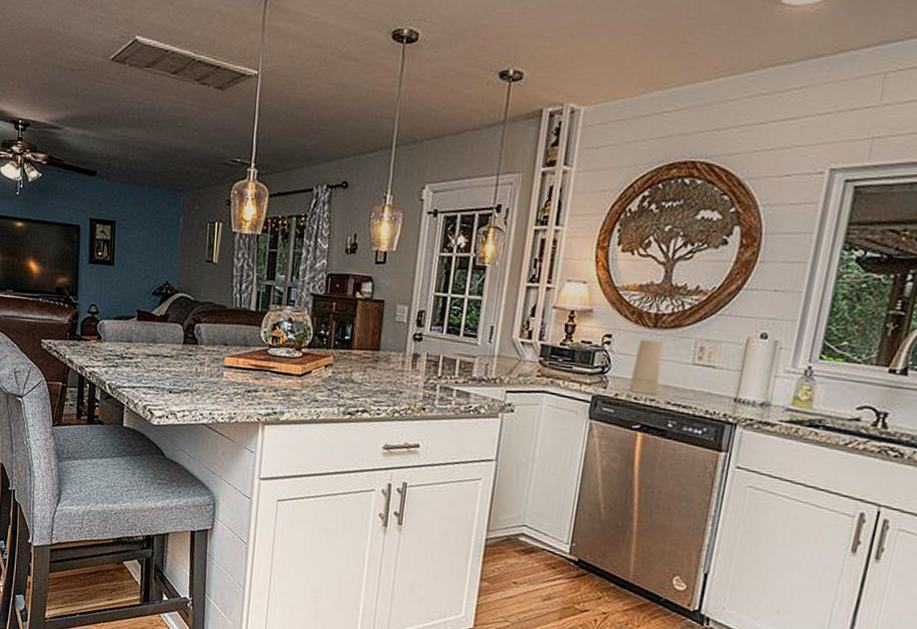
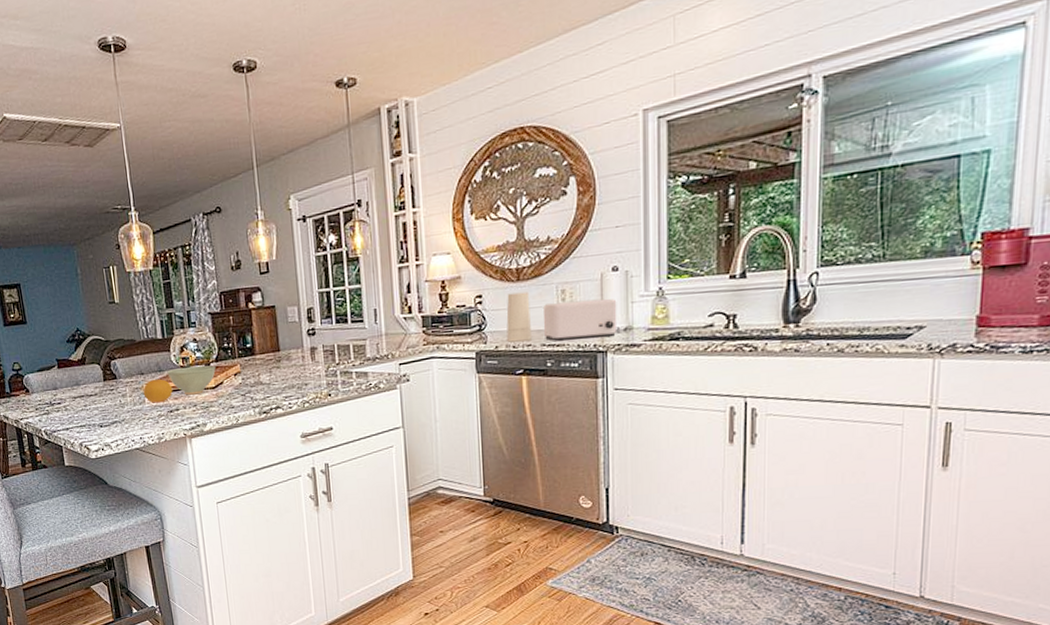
fruit: none [223,352,256,380] -> present [143,378,173,403]
bowl: none [253,346,307,380] -> present [167,365,216,395]
toaster: none [670,359,759,410] -> present [543,298,618,342]

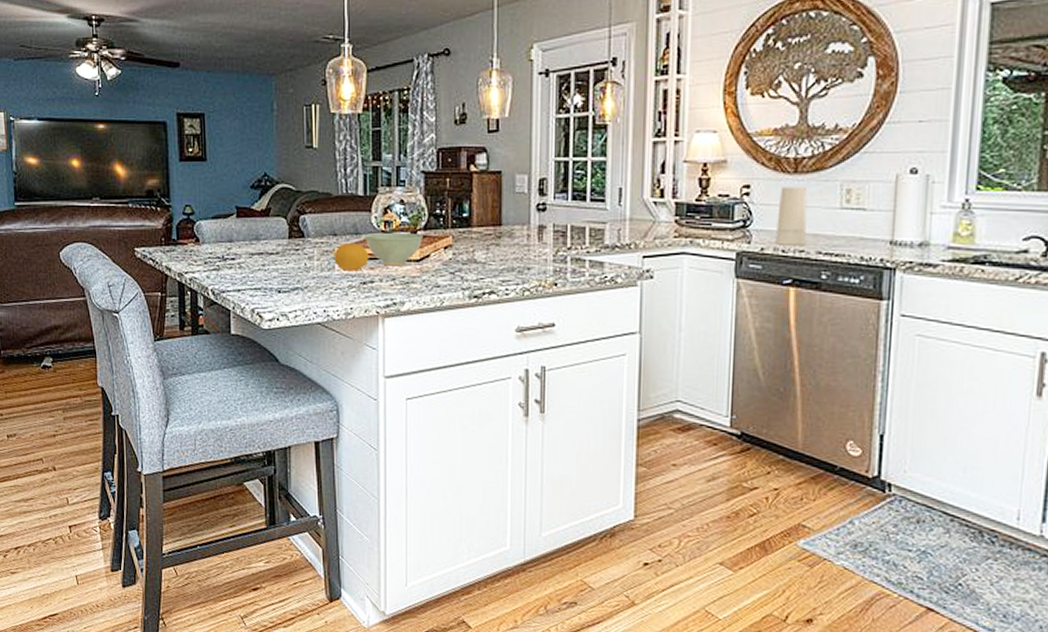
toaster: present [543,298,618,342] -> none [820,204,913,253]

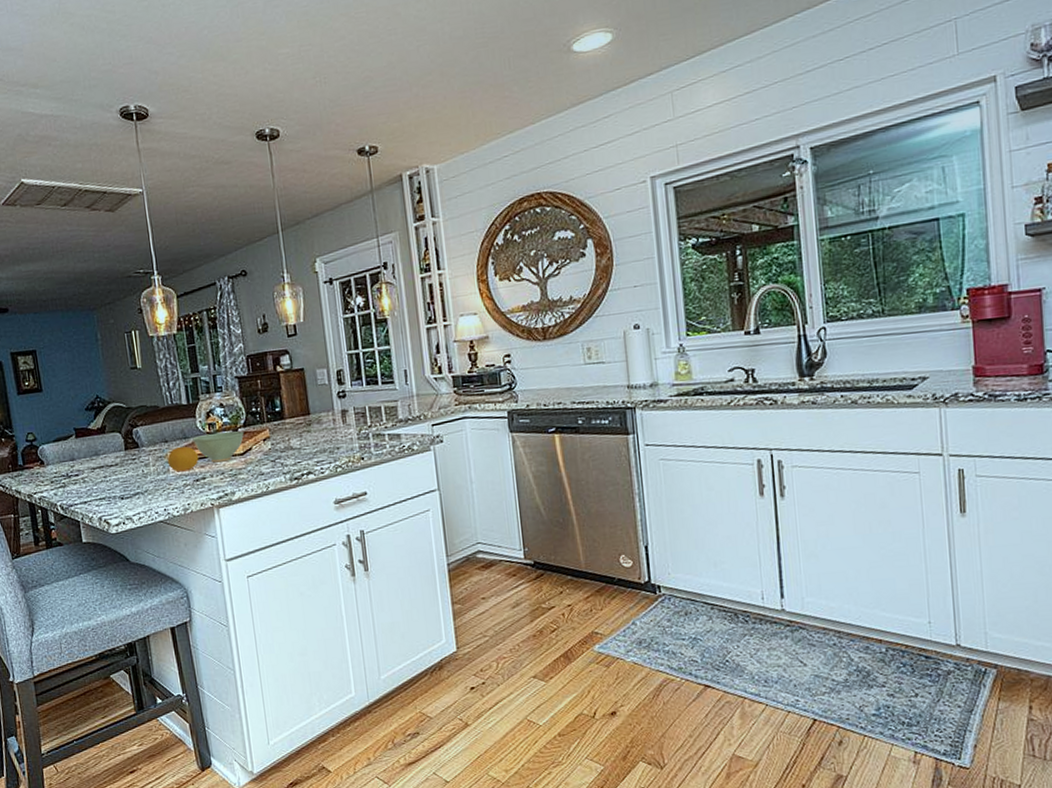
canister: present [776,187,808,245] -> none [534,350,561,401]

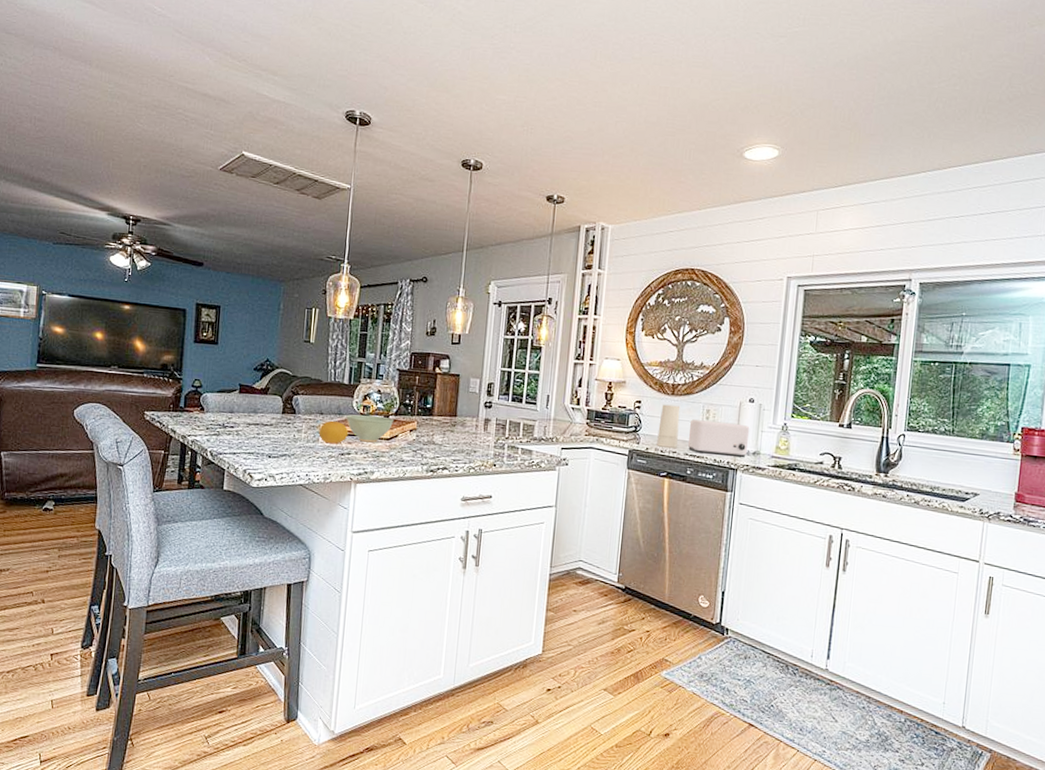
canister: none [534,350,561,401] -> present [657,404,681,448]
toaster: none [571,355,643,399] -> present [687,419,750,458]

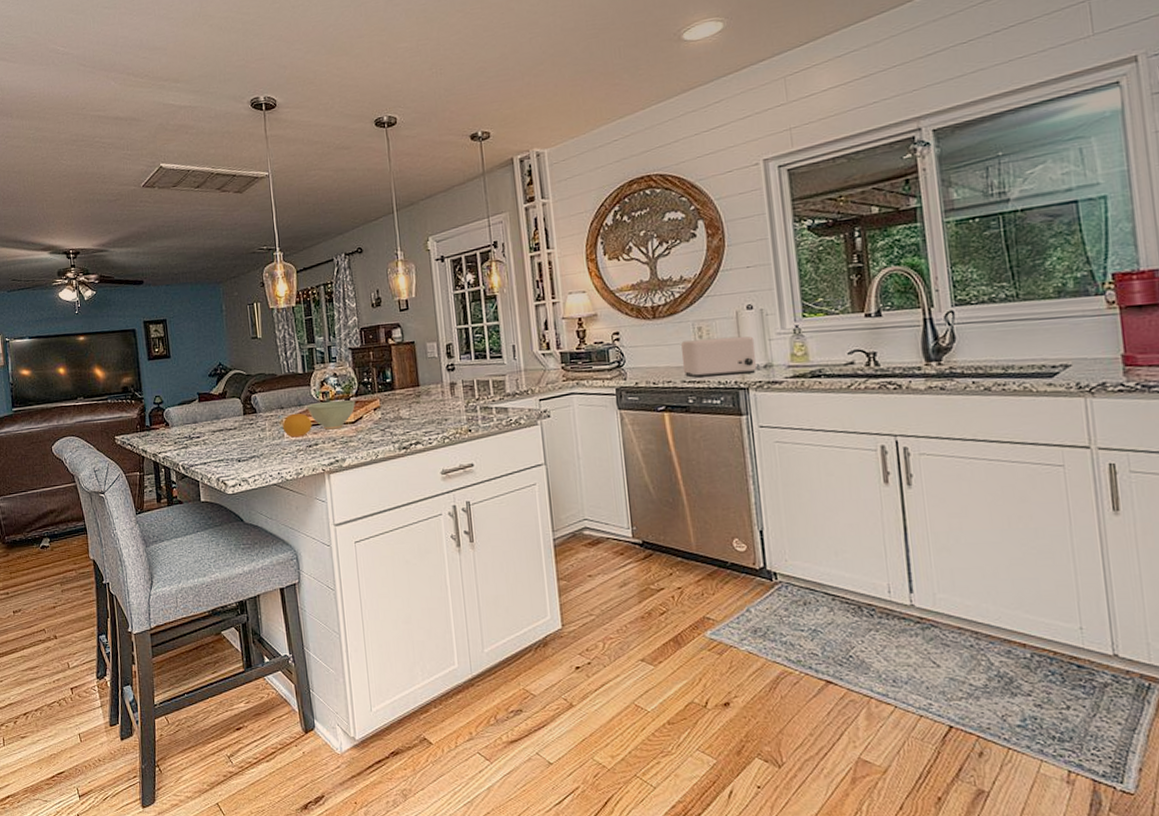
canister: present [657,404,681,448] -> none [644,329,671,379]

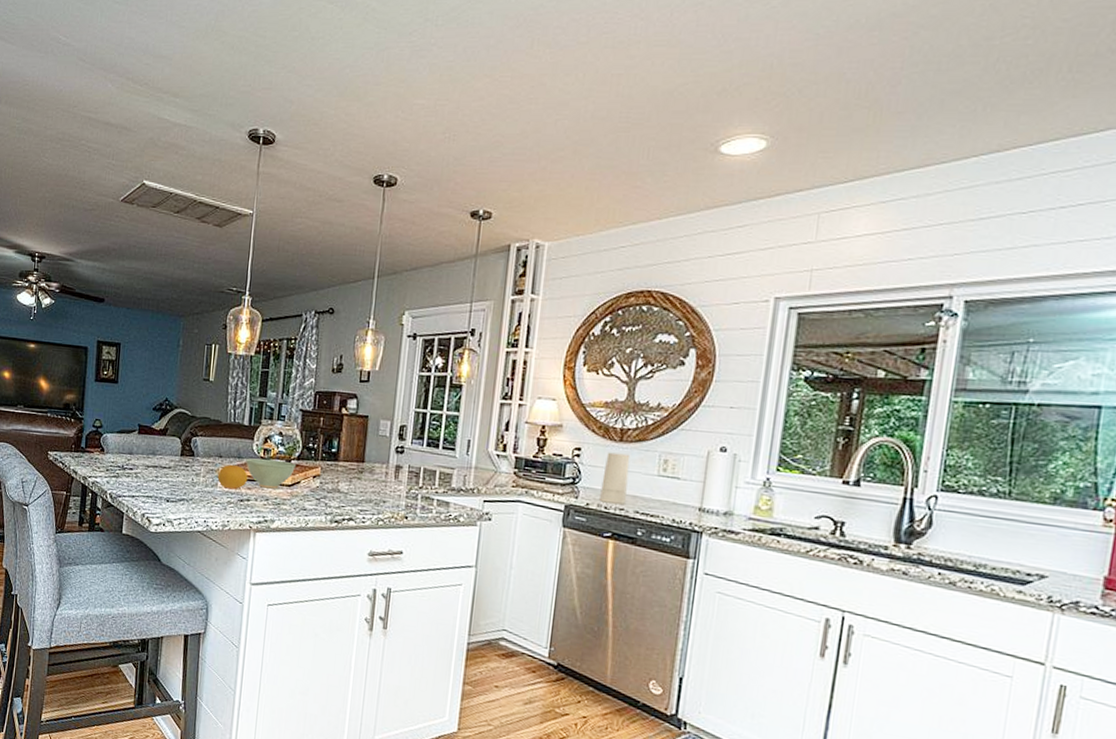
canister: none [644,329,671,379] -> present [599,452,631,505]
toaster: present [681,336,757,379] -> none [638,471,721,519]

